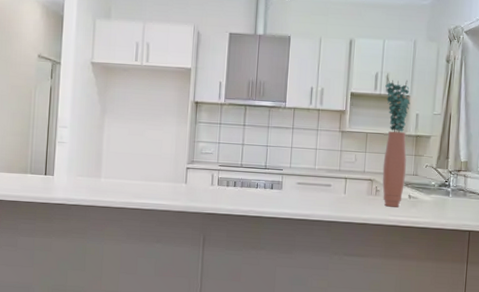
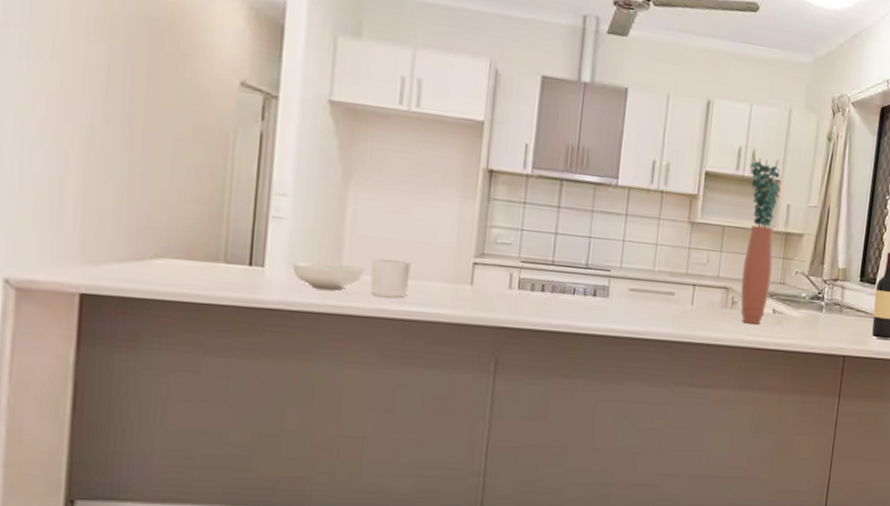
bowl: none [70,171,116,190] -> present [291,261,365,291]
mug: none [119,167,146,195] -> present [370,258,411,299]

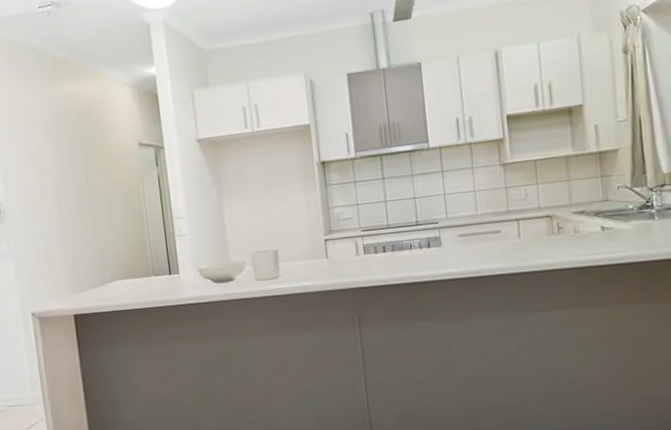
vase: present [740,155,781,326] -> none [549,86,594,246]

